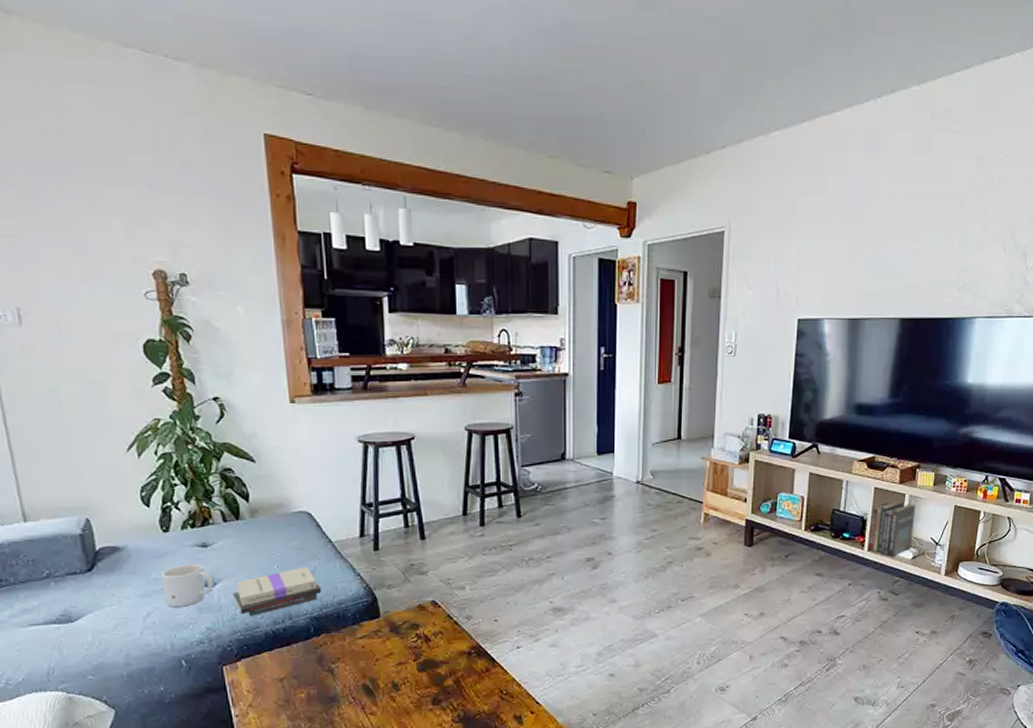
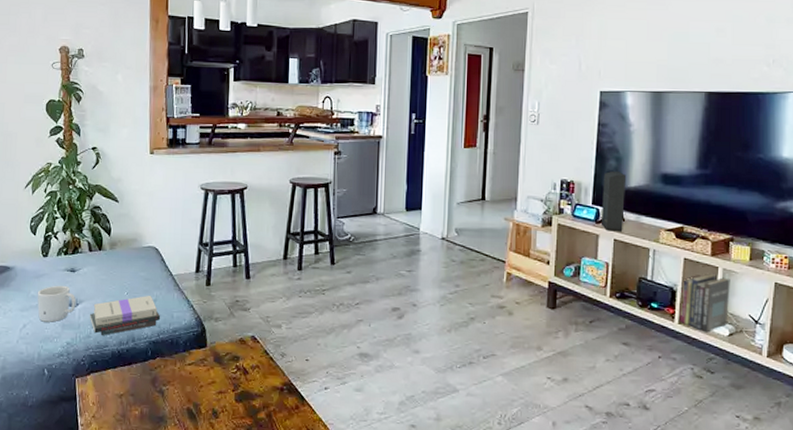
speaker: none [797,404,821,465] -> present [600,171,625,232]

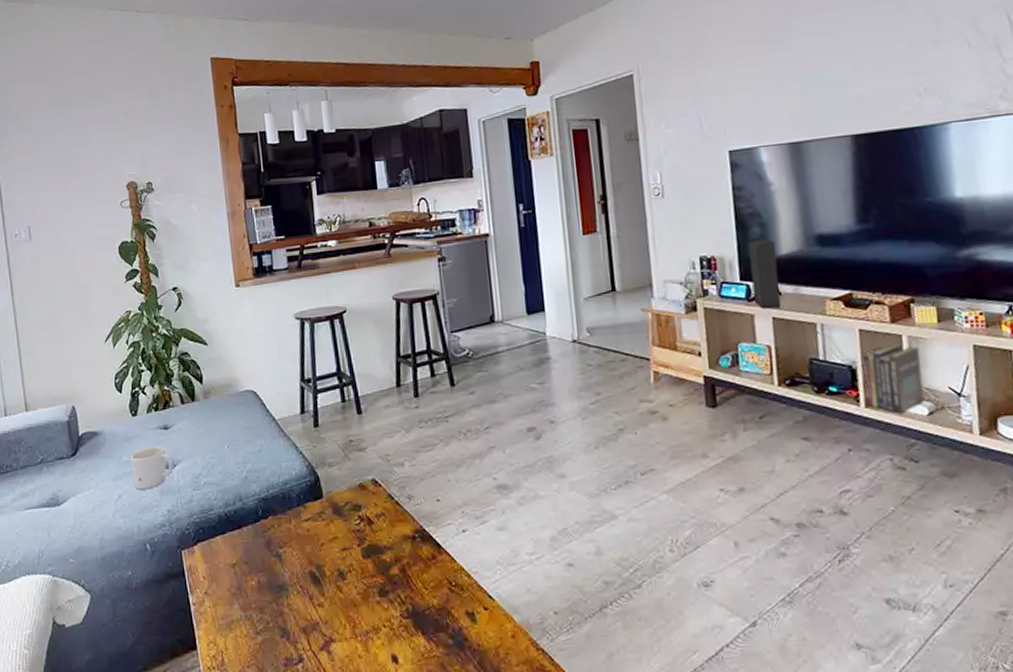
books: present [89,295,160,335] -> none [189,445,267,498]

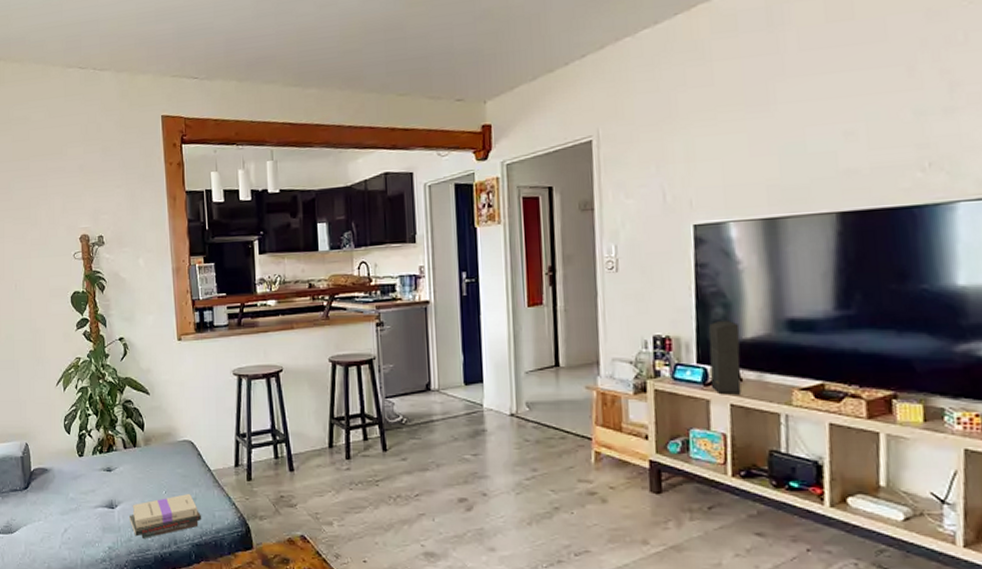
mug: present [129,445,174,490] -> none [75,486,115,526]
books: none [189,445,267,498] -> present [128,493,201,538]
books: present [860,344,925,414] -> none [829,442,900,517]

